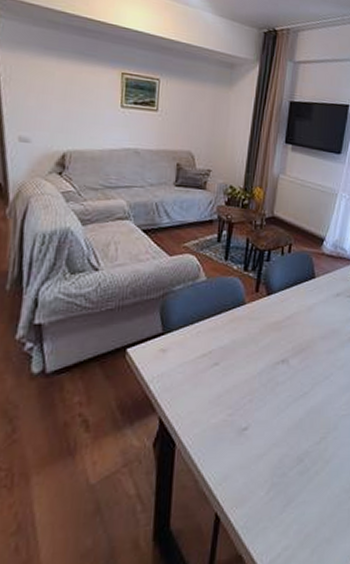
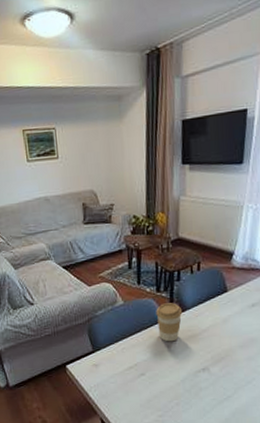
coffee cup: none [240,284,268,328] -> present [156,303,183,342]

